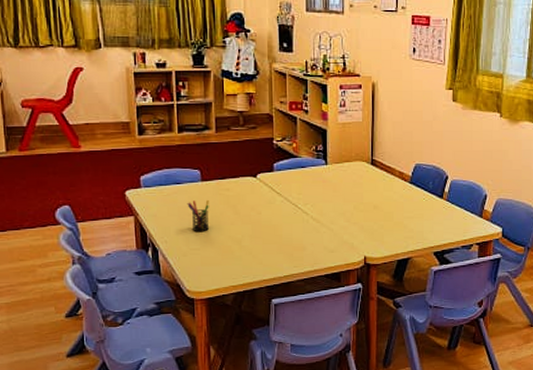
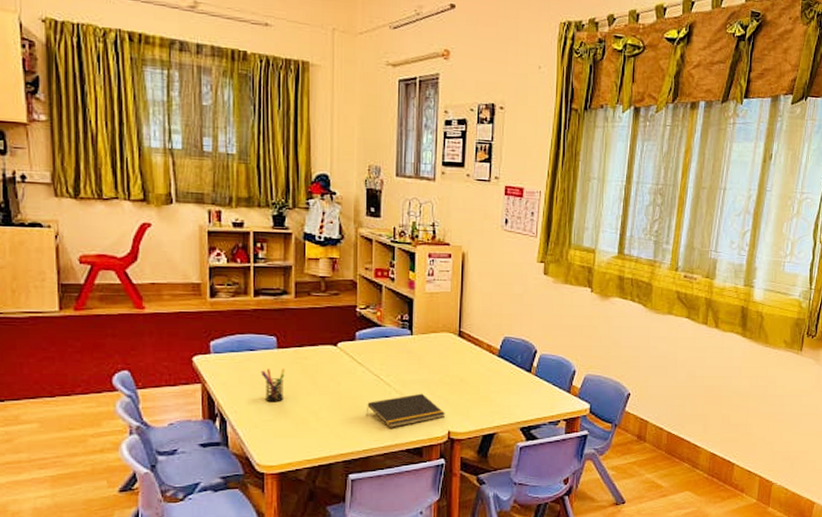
notepad: none [285,220,361,255] -> present [365,393,446,428]

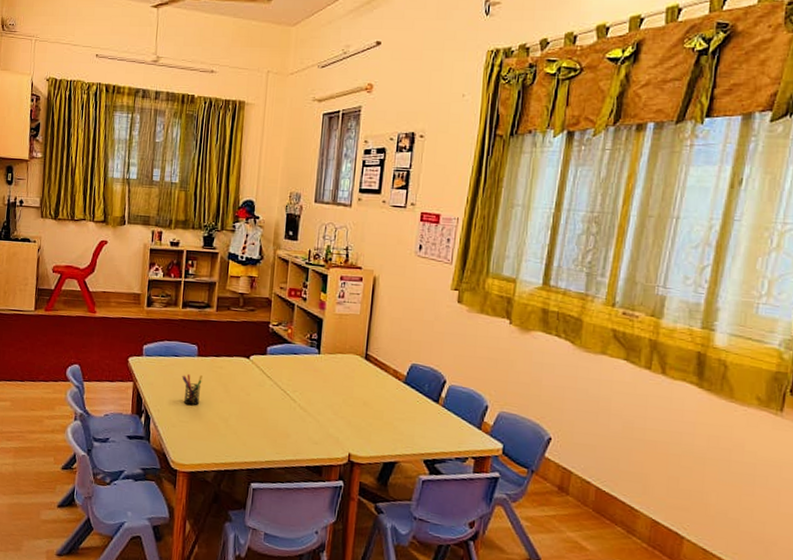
notepad: present [365,393,446,428] -> none [270,412,347,443]

